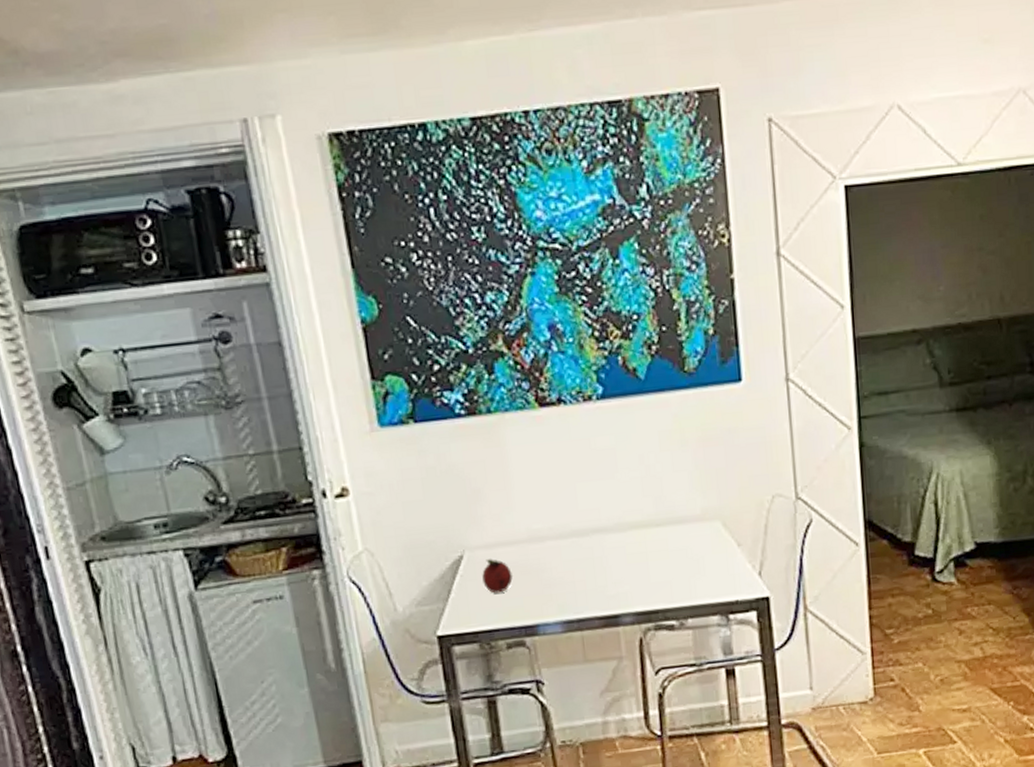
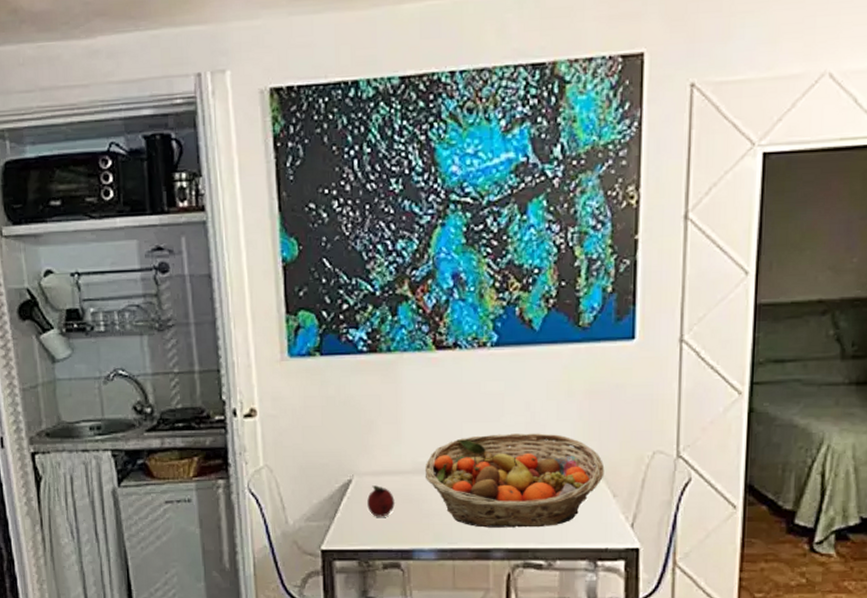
fruit basket: none [540,486,727,593] -> present [424,433,605,528]

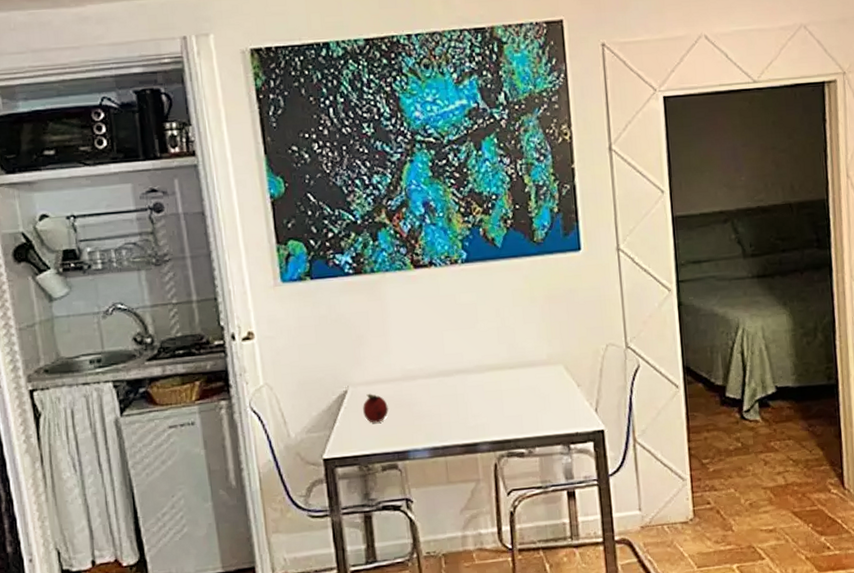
fruit basket: present [424,433,605,528] -> none [412,335,568,424]

